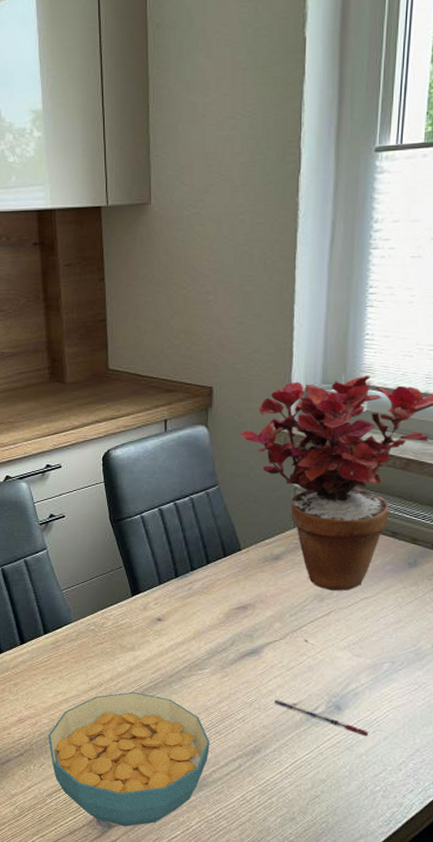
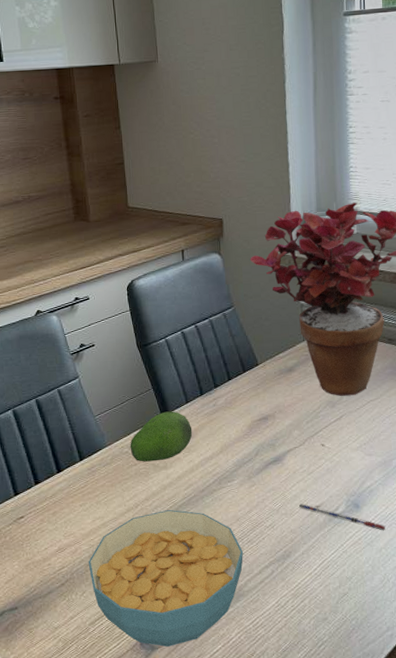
fruit: none [97,591,164,642] -> present [130,411,193,462]

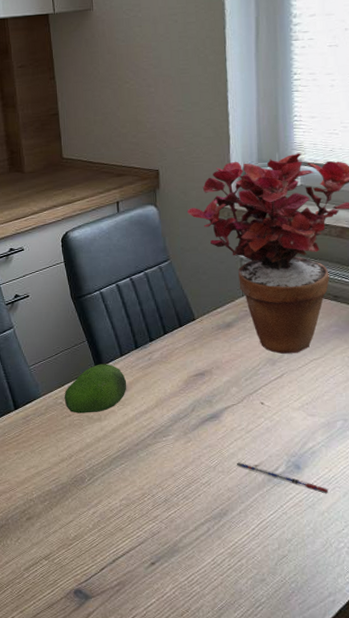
cereal bowl: present [88,510,243,647] -> none [22,462,178,597]

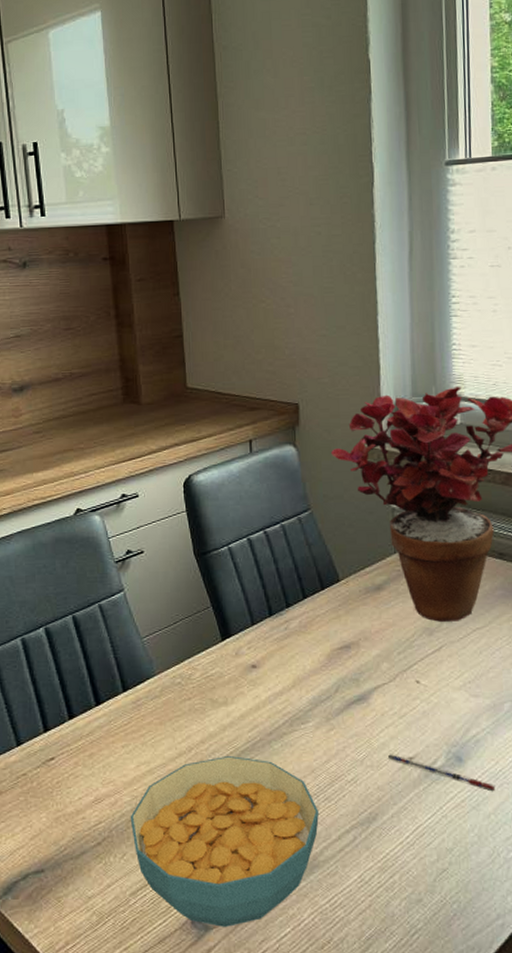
cereal bowl: none [22,462,178,597] -> present [130,756,319,927]
fruit: present [64,364,127,413] -> none [183,634,259,696]

